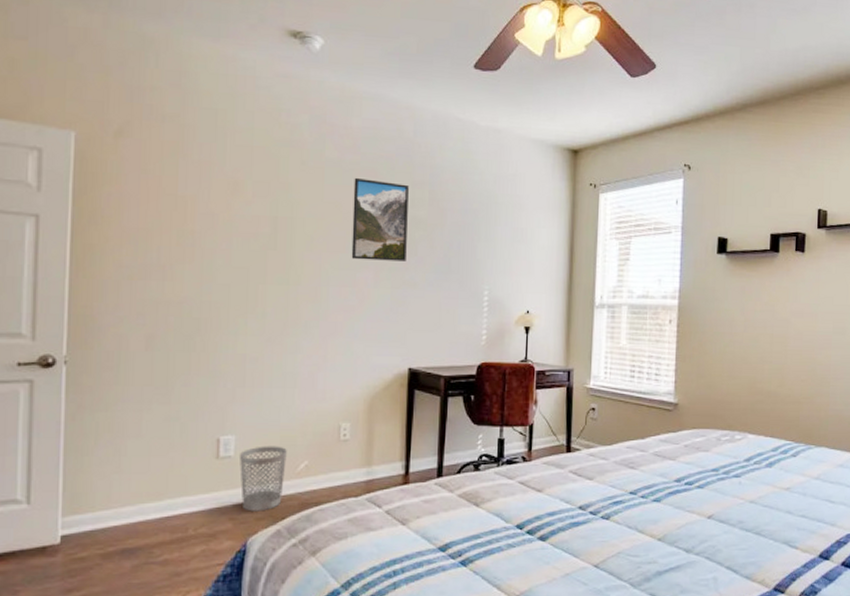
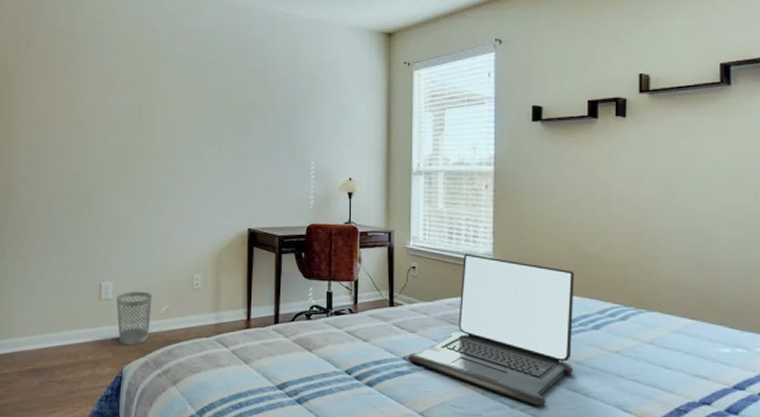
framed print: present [351,177,409,262] -> none [199,68,245,137]
laptop: none [583,393,752,548] -> present [407,253,575,406]

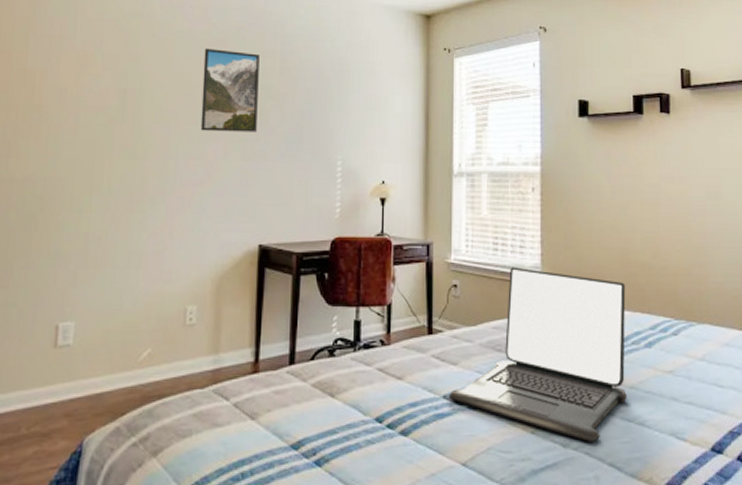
wastebasket: present [116,291,152,345] -> none [78,332,129,407]
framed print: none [199,68,245,137] -> present [200,48,260,132]

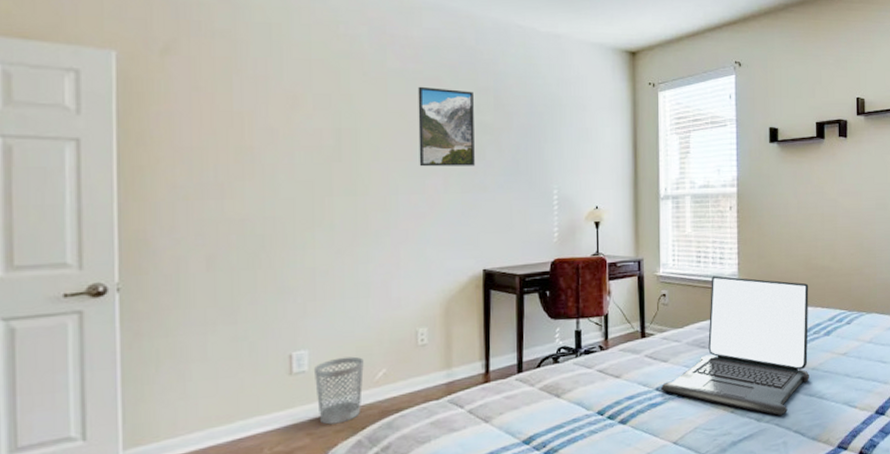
wastebasket: none [78,332,129,407] -> present [315,356,364,425]

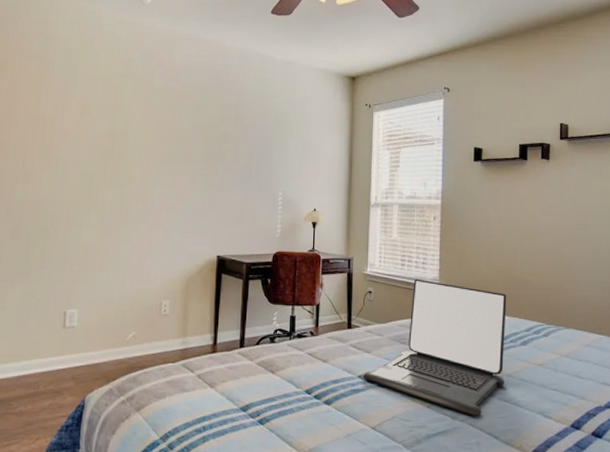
wastebasket: present [315,356,364,425] -> none [81,318,119,373]
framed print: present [418,86,475,167] -> none [172,101,219,168]

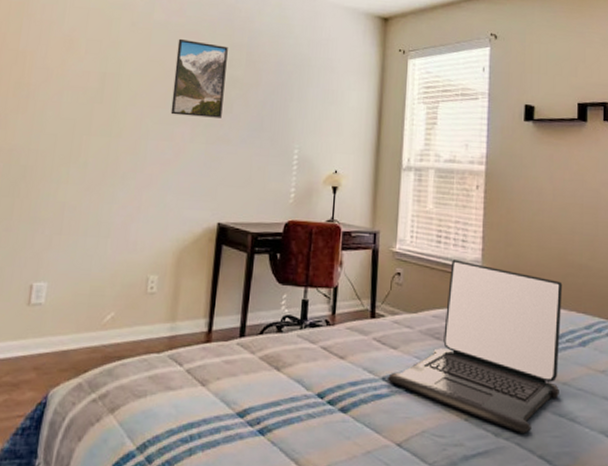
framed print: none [172,101,219,168] -> present [170,38,228,118]

